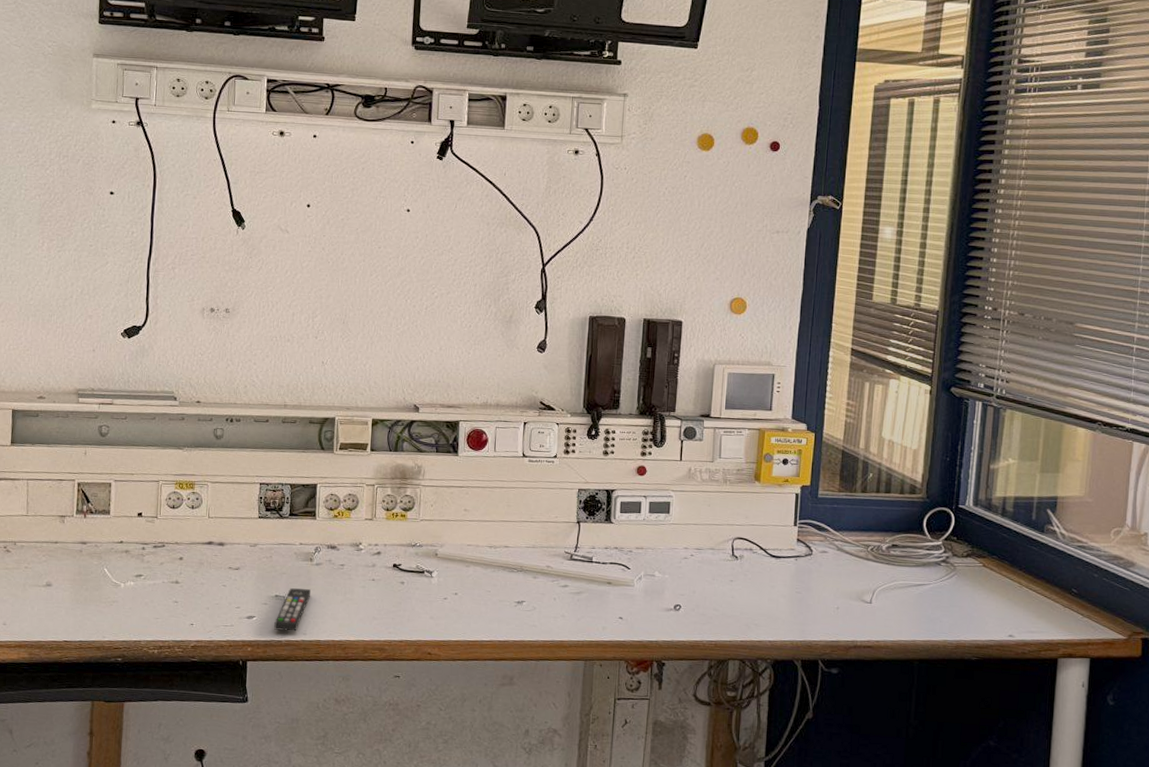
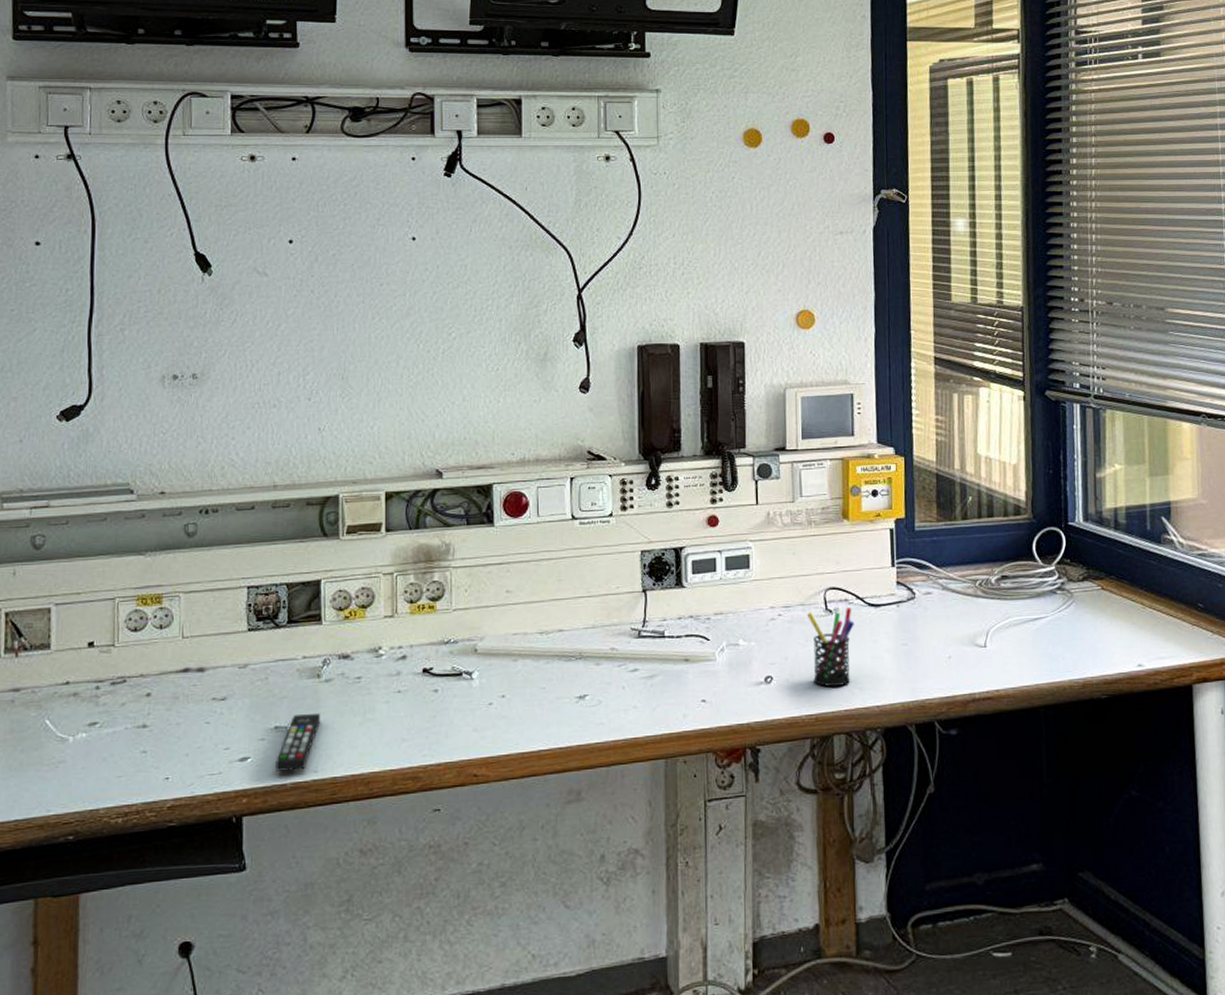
pen holder: none [715,556,756,620] -> present [806,607,854,687]

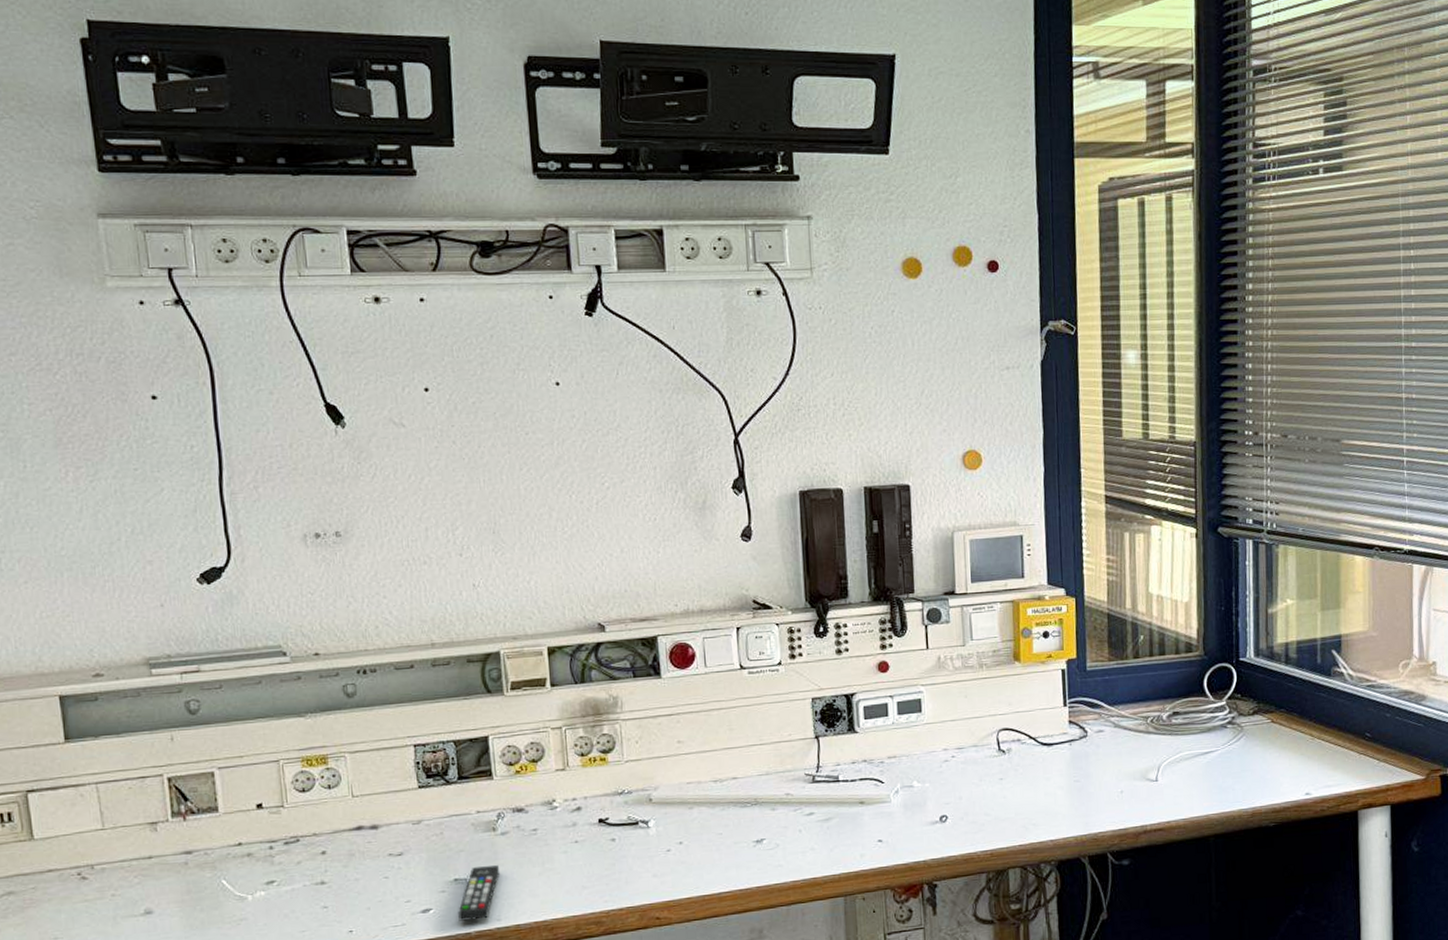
pen holder: present [806,607,854,687] -> none [979,747,1027,824]

